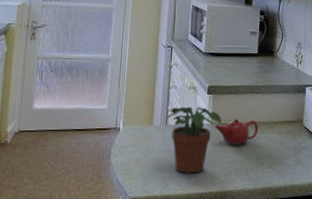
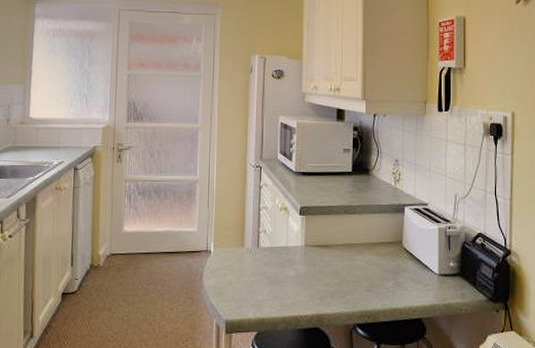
potted plant: present [166,106,221,174] -> none [258,228,315,296]
teapot: present [214,118,259,145] -> none [308,239,355,268]

